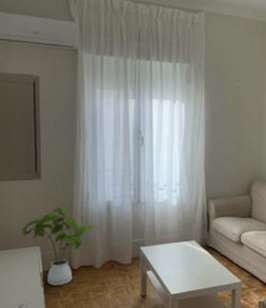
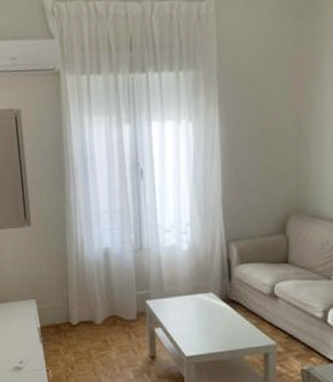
house plant: present [21,207,98,285] -> none [15,256,96,342]

